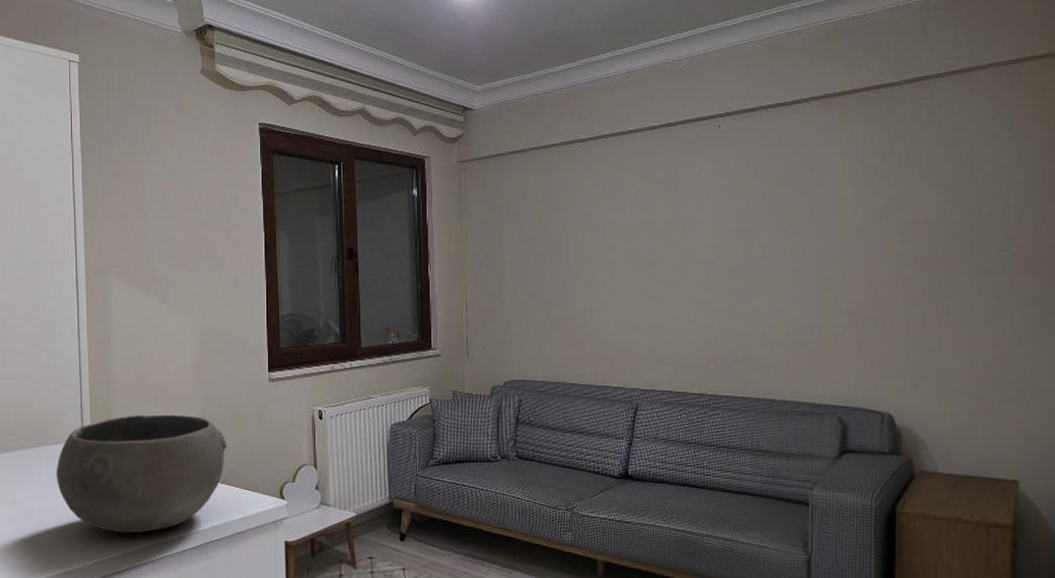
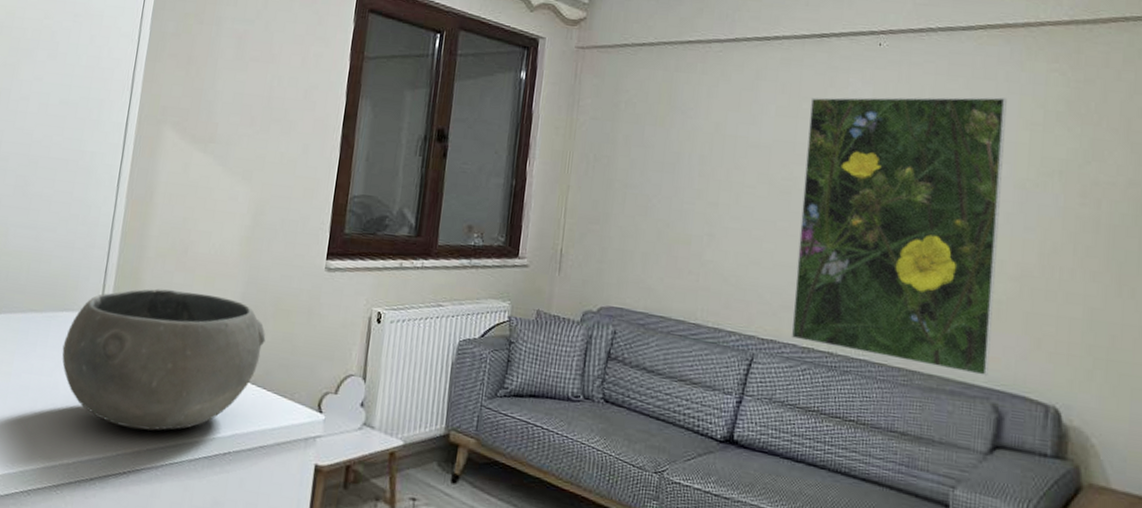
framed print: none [664,160,833,395] -> present [791,97,1007,376]

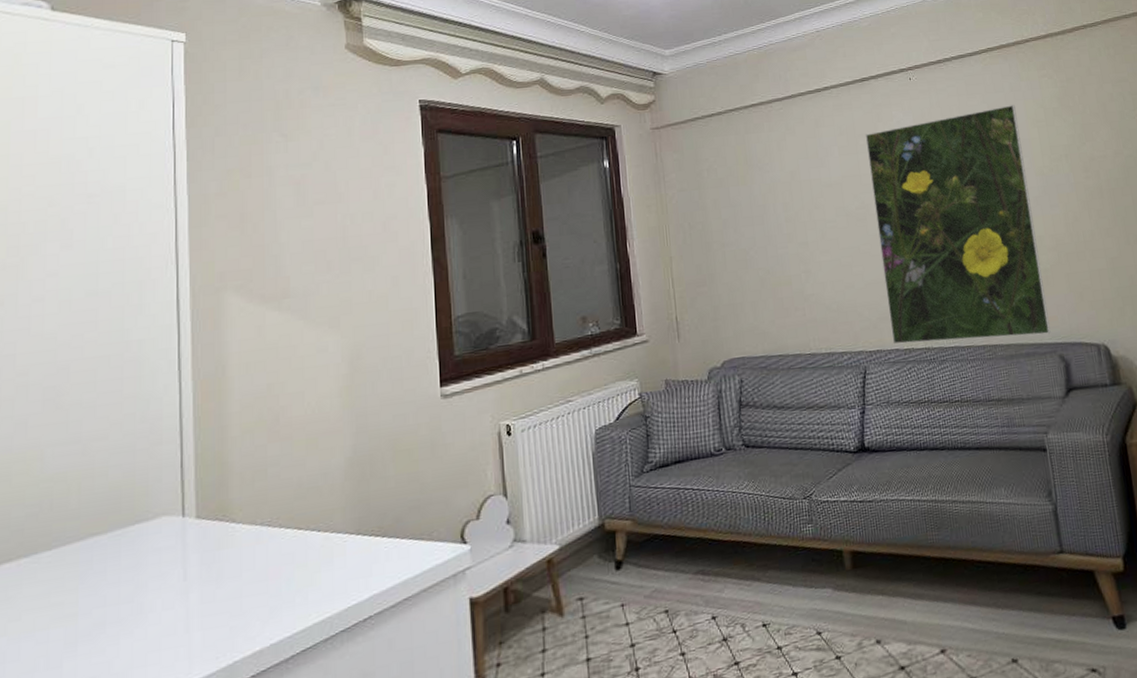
bowl: present [62,289,266,431] -> none [141,455,389,631]

